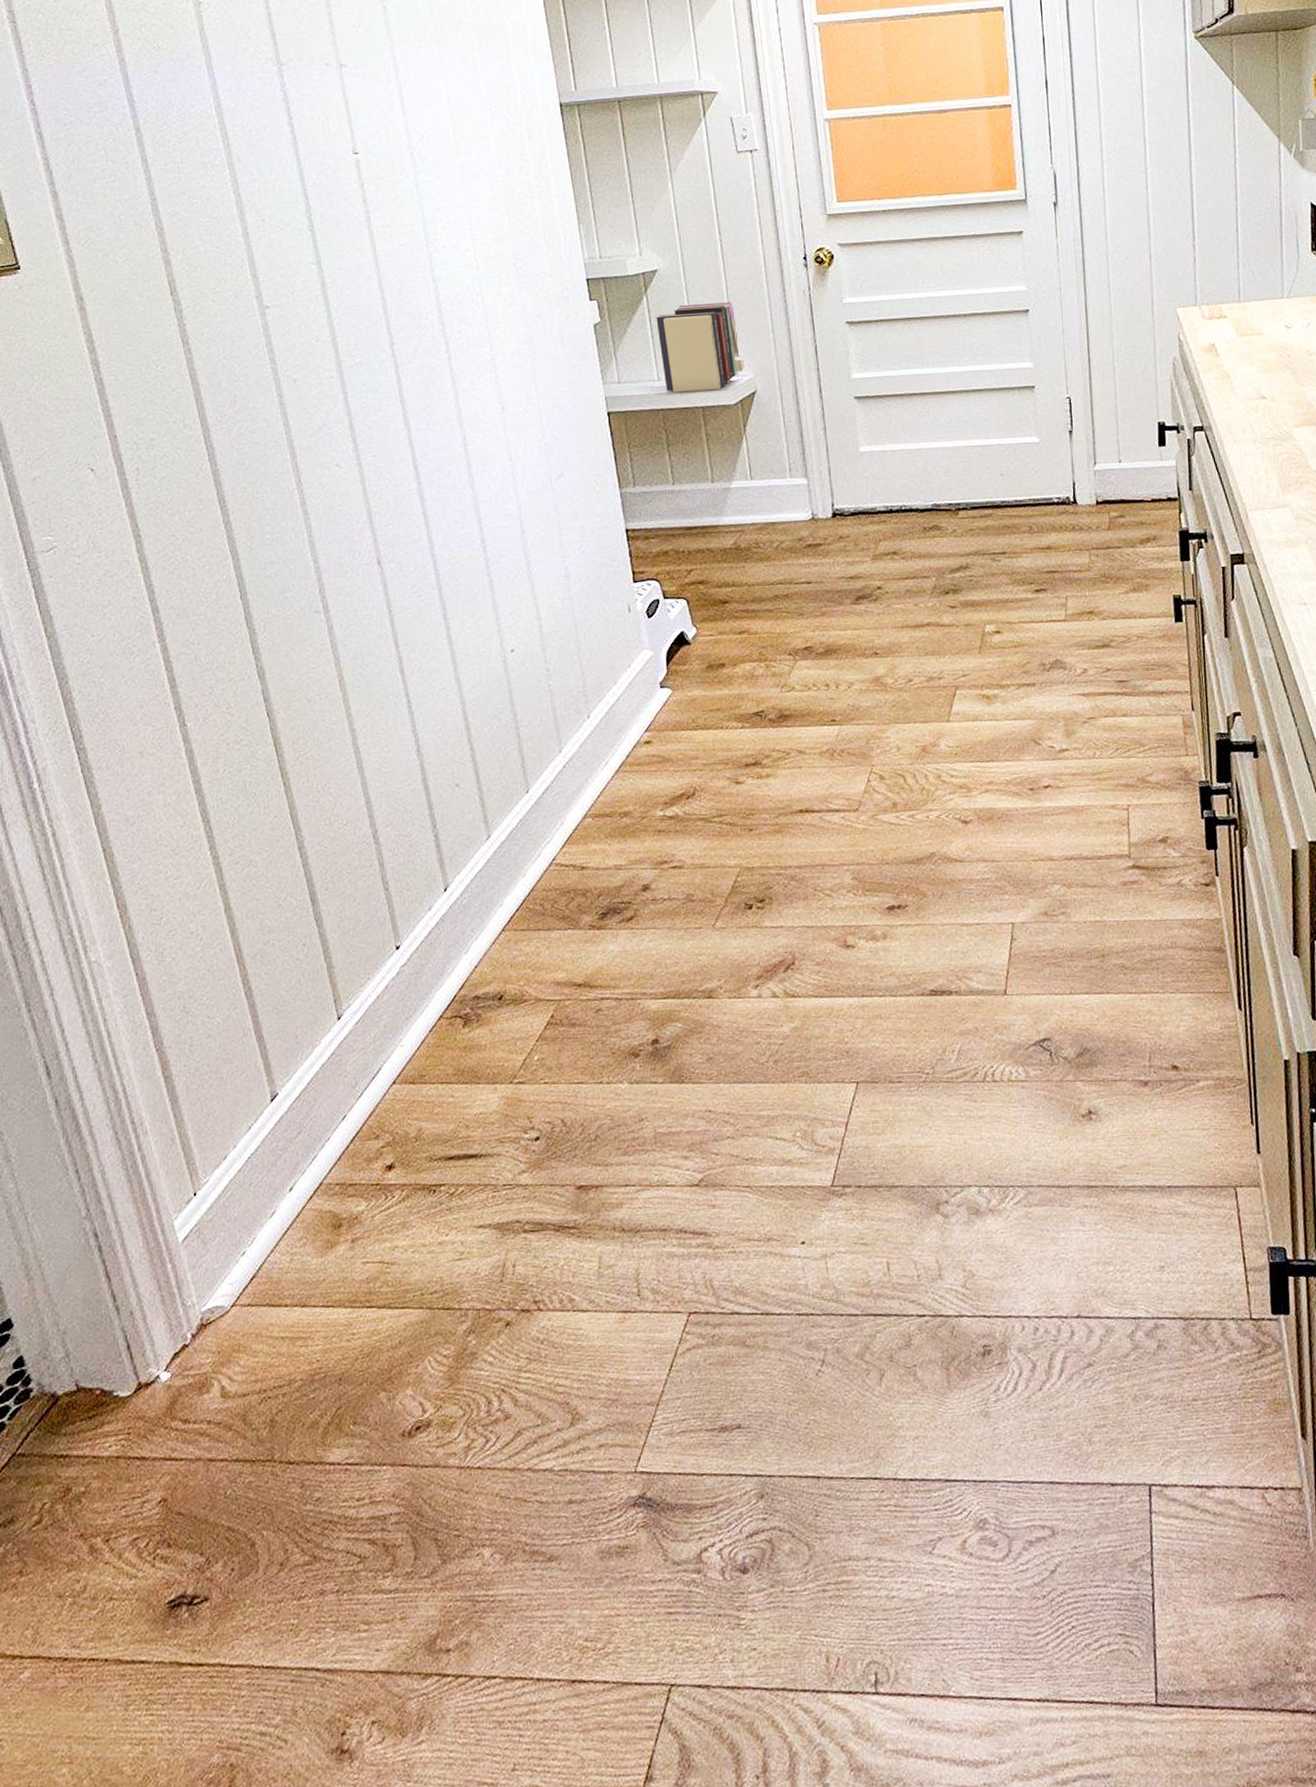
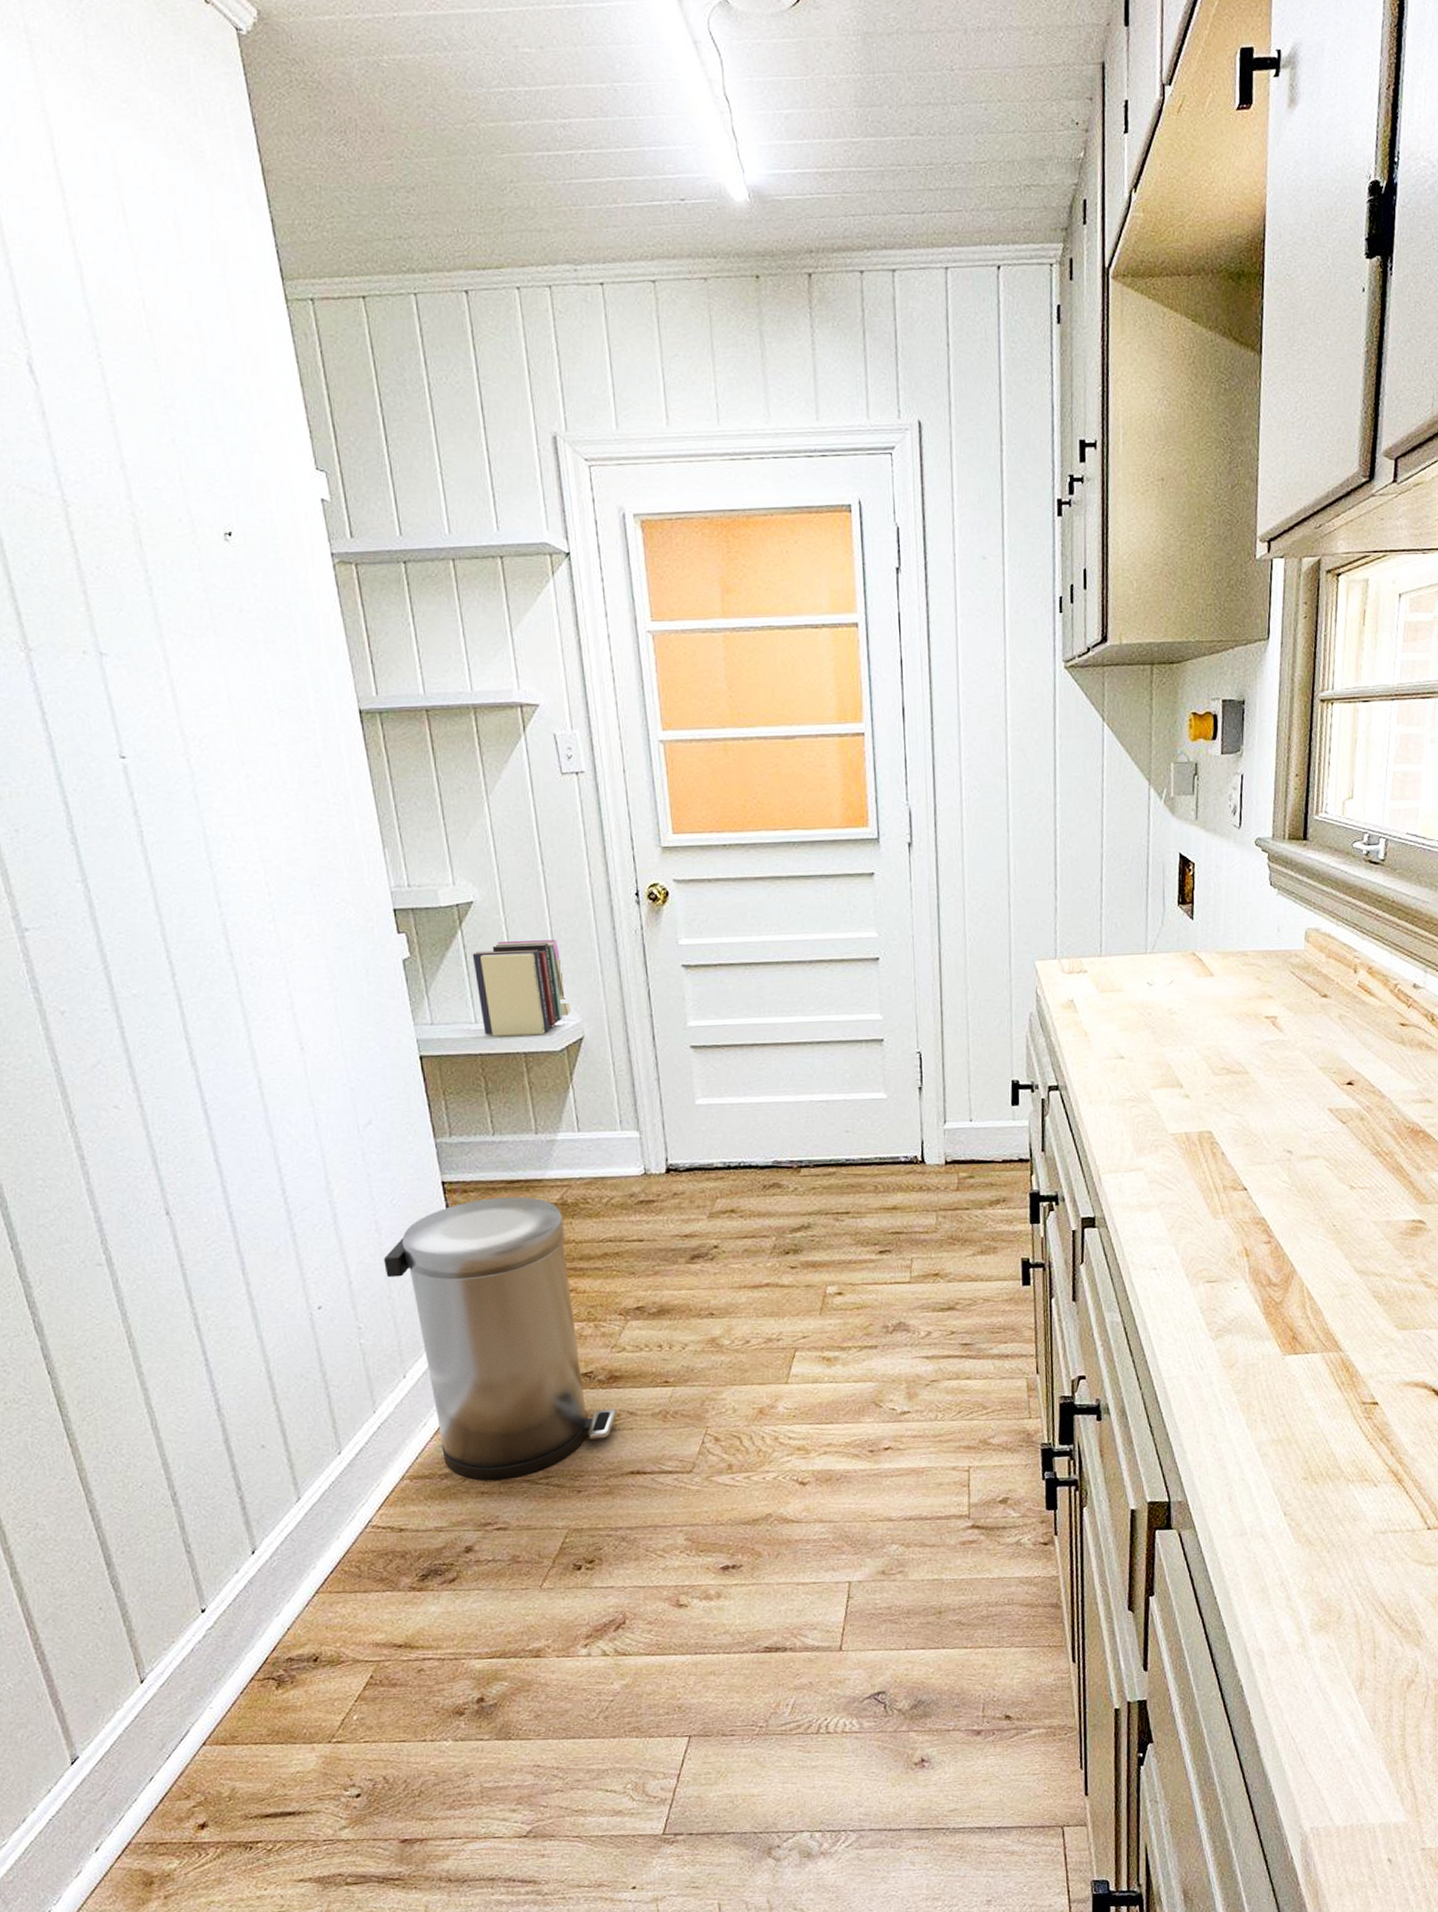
pedal bin: none [571,542,787,819] -> present [383,1197,617,1481]

